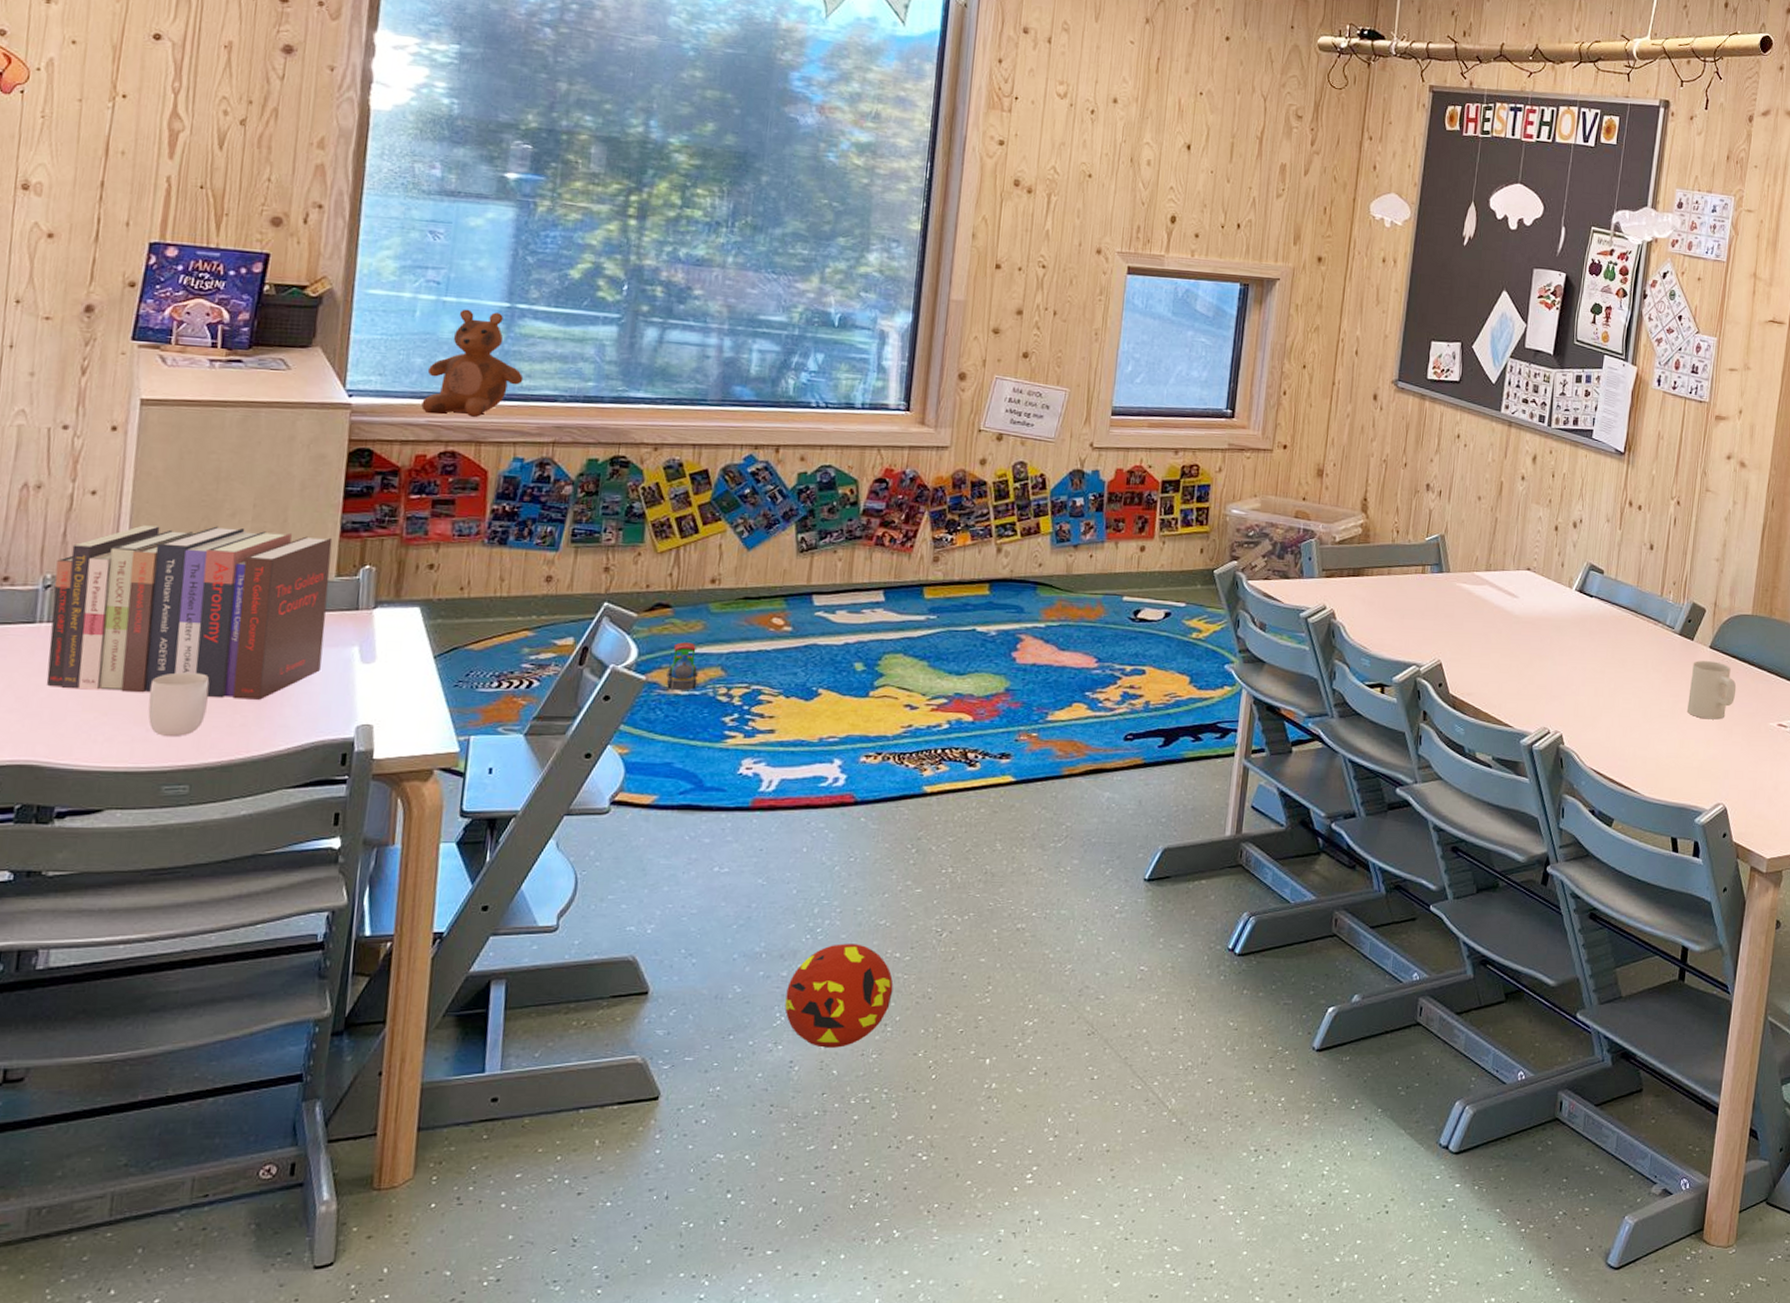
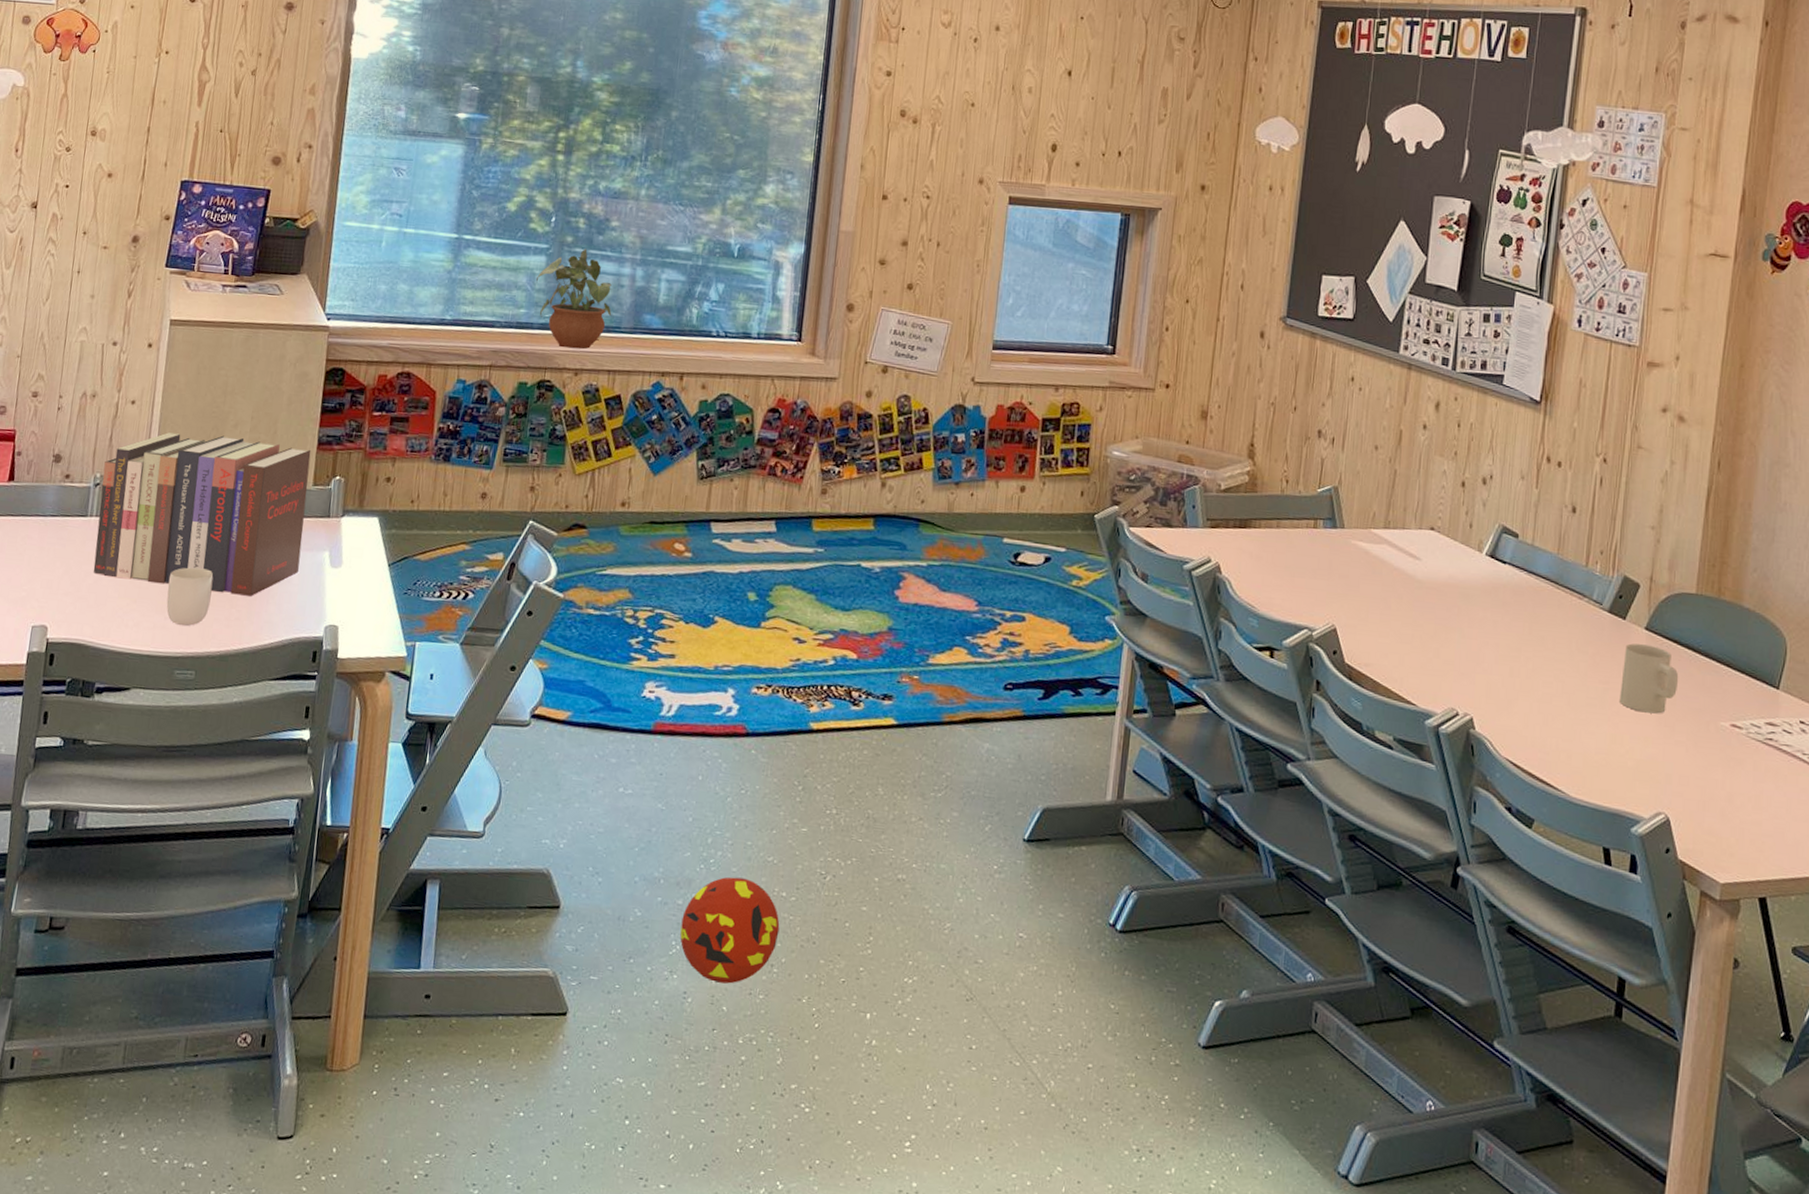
teddy bear: present [421,309,524,418] -> none [384,239,467,342]
potted plant: none [607,318,697,423] -> present [536,249,612,350]
toy train: present [667,642,698,691] -> none [581,562,609,611]

